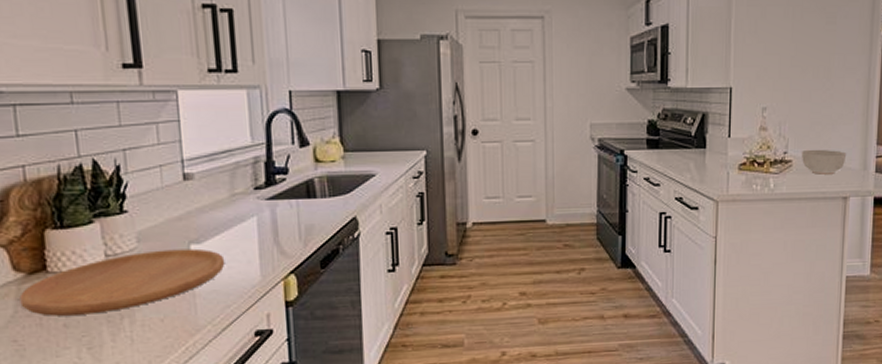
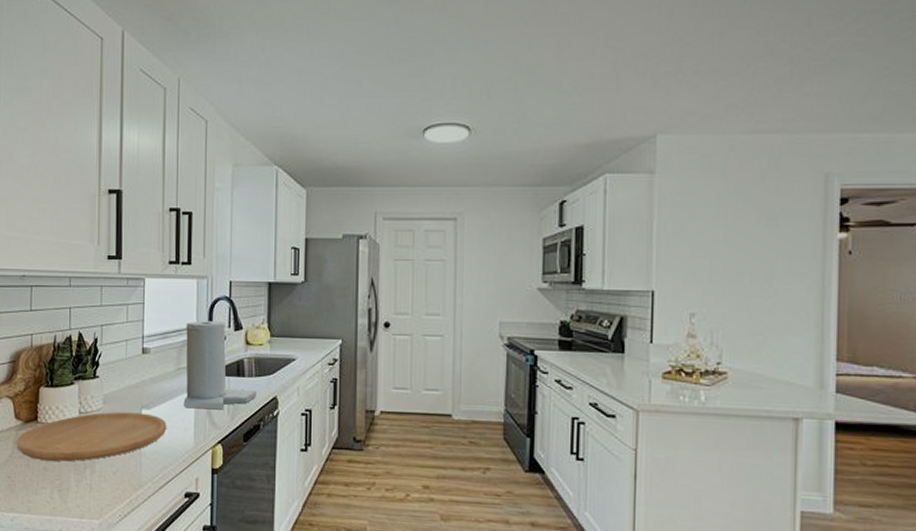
paper towel: none [238,138,332,239] -> present [183,321,256,410]
bowl: present [801,149,847,175] -> none [738,361,797,391]

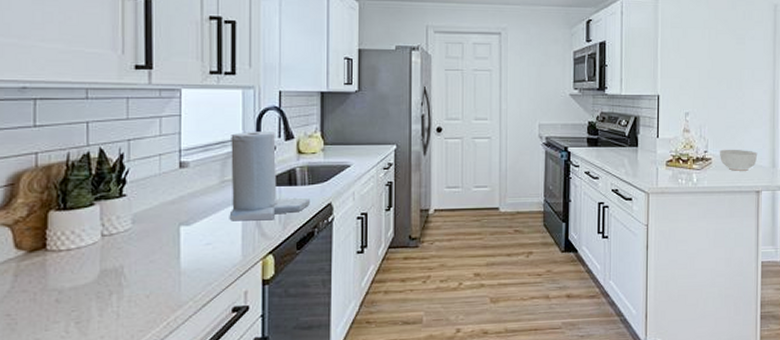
cutting board: present [16,411,167,462] -> none [18,230,210,292]
bowl: none [738,361,797,391] -> present [719,149,758,171]

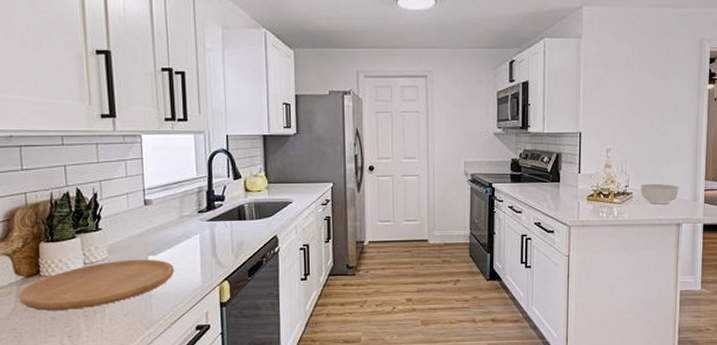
cutting board: none [18,230,210,292] -> present [19,259,175,311]
paper towel: present [229,132,310,221] -> none [186,172,258,252]

